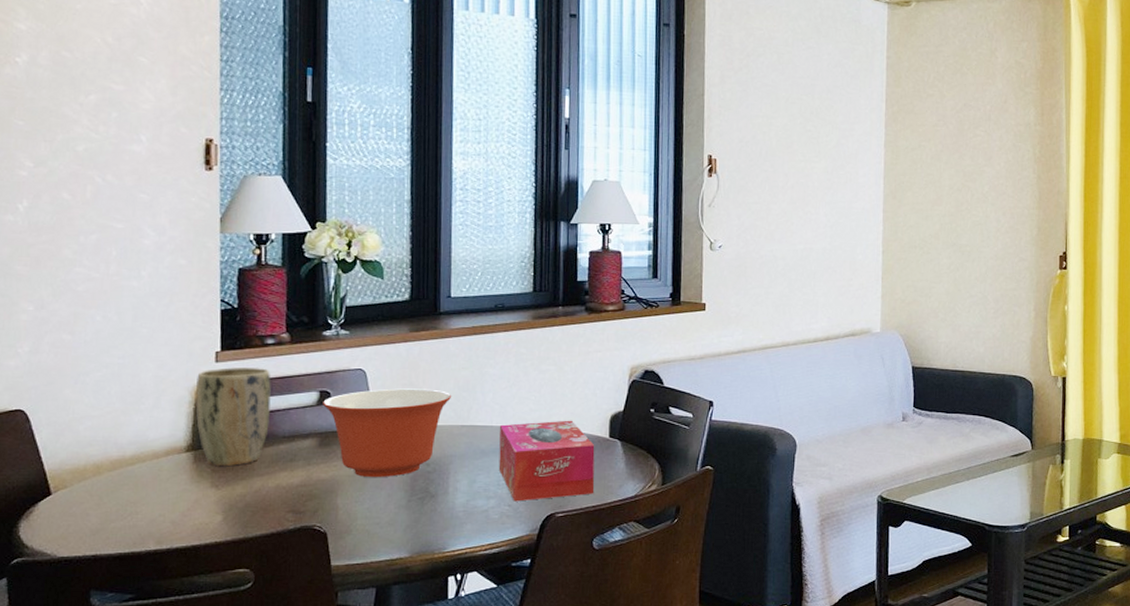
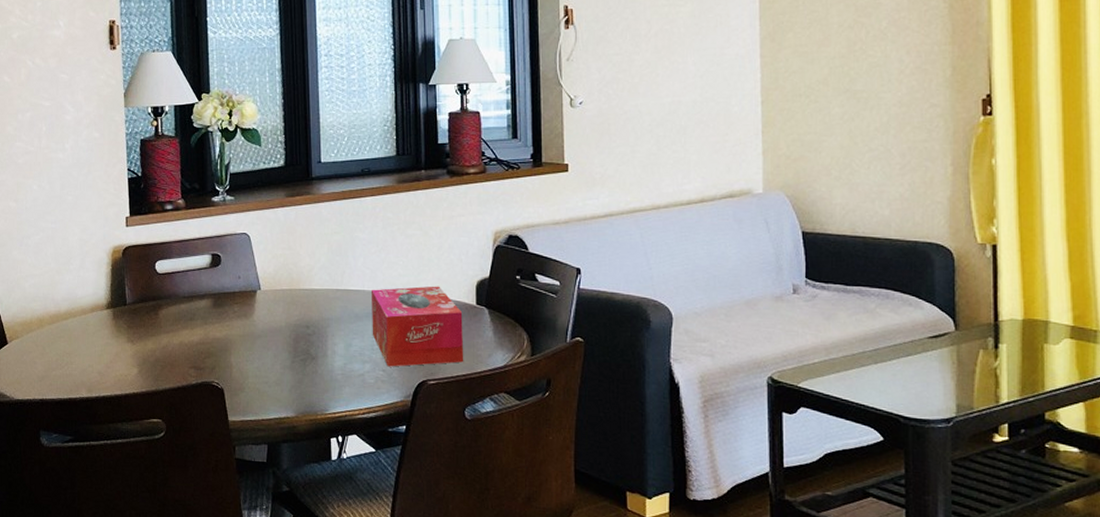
plant pot: present [195,367,271,466] -> none [112,232,172,323]
mixing bowl: present [323,388,452,478] -> none [215,252,327,339]

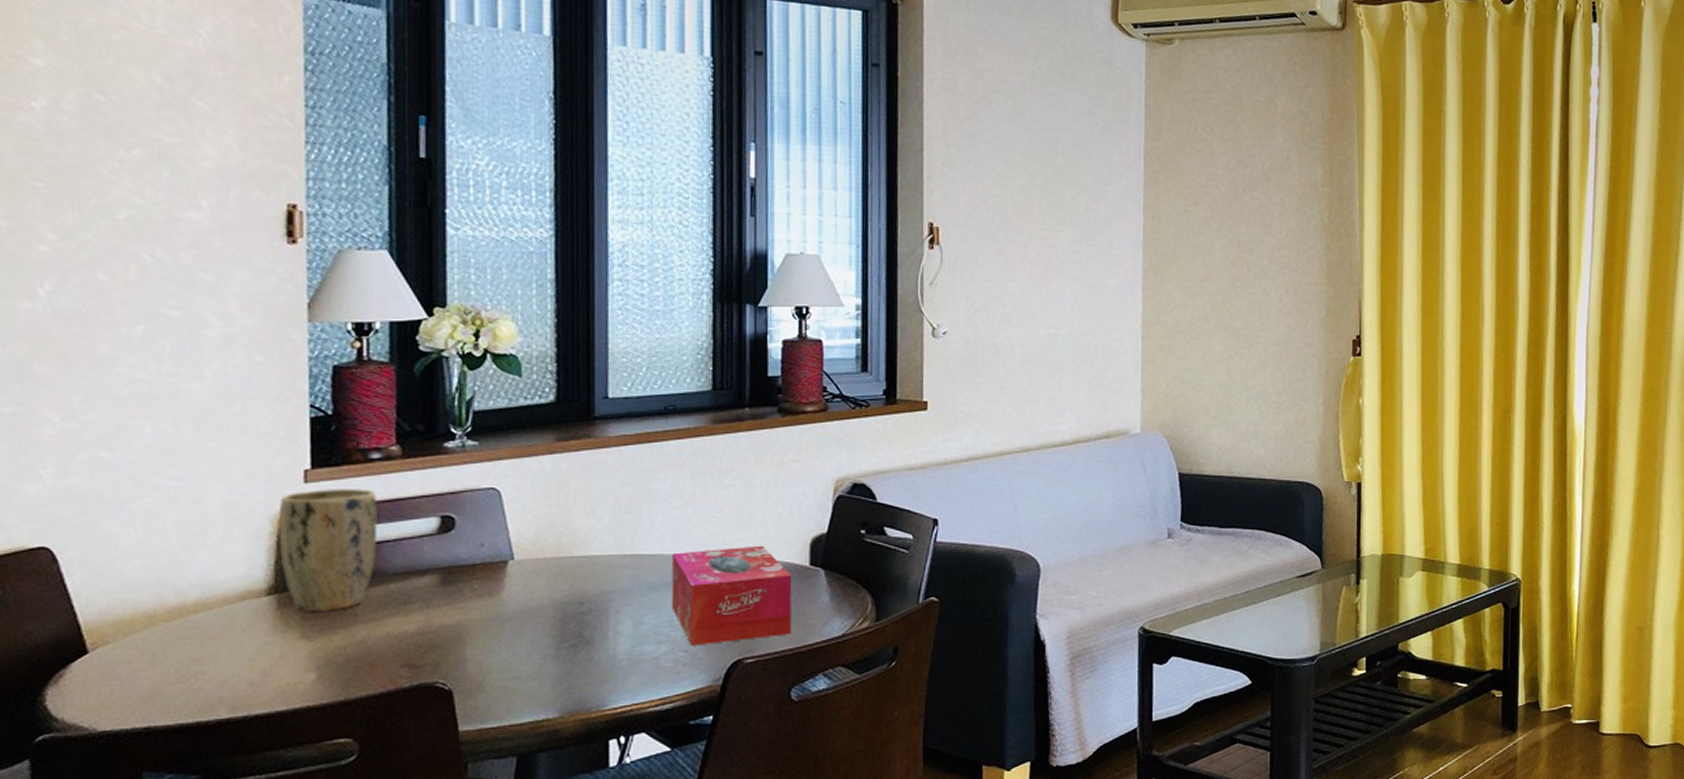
plant pot: none [112,232,172,323] -> present [278,489,378,611]

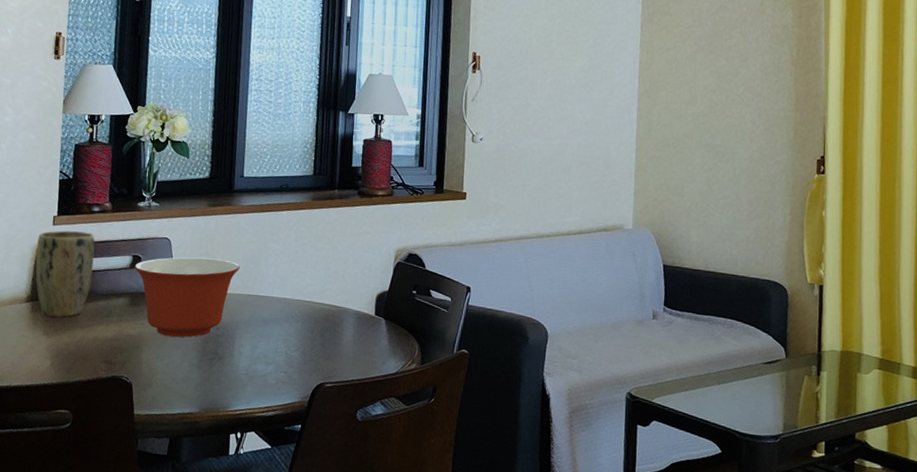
mixing bowl: none [445,511,612,622] -> present [135,257,241,338]
tissue box: present [671,545,792,646] -> none [277,296,362,370]

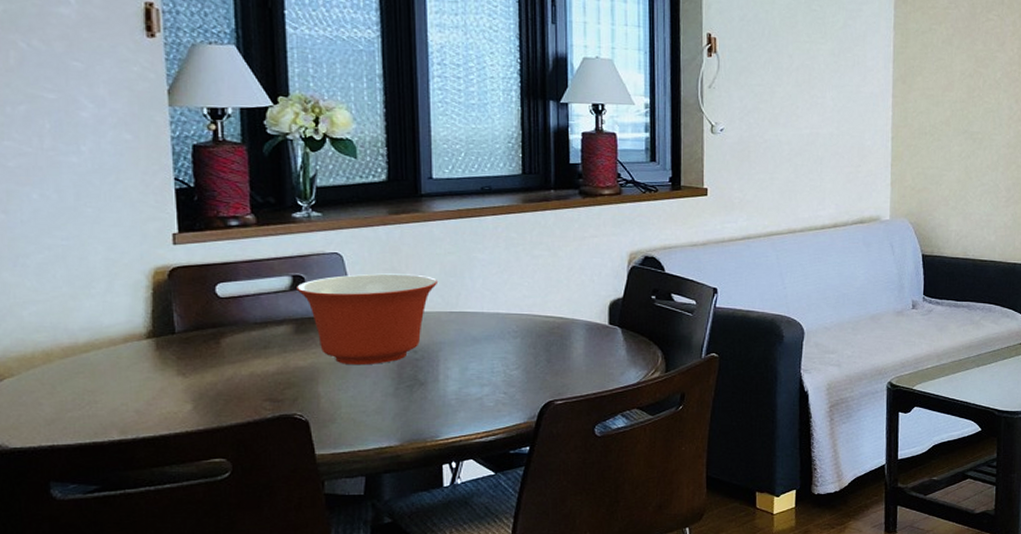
plant pot: present [35,230,95,317] -> none [153,250,238,353]

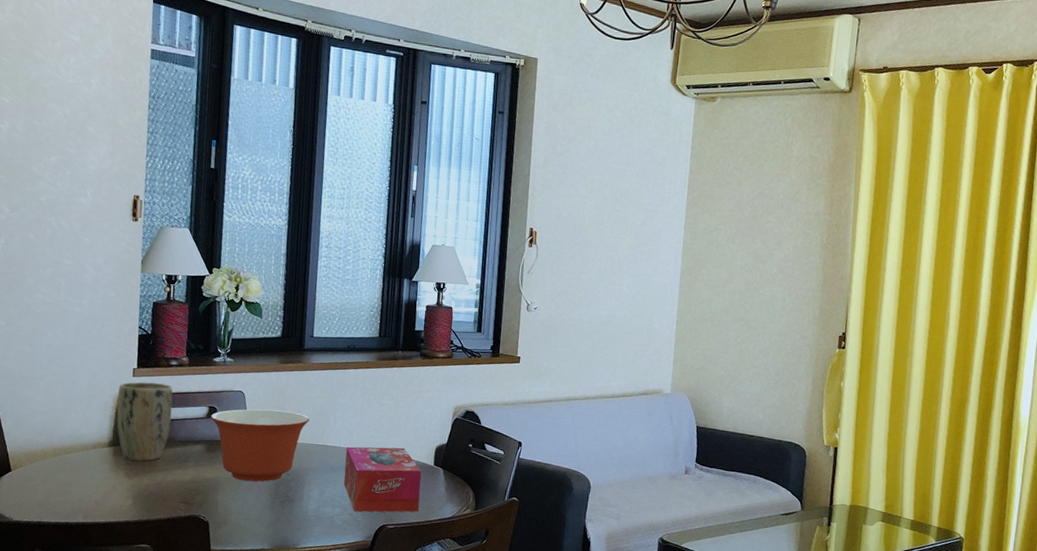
plant pot: none [153,250,238,353] -> present [116,382,173,461]
tissue box: none [491,306,595,389] -> present [343,446,422,512]

